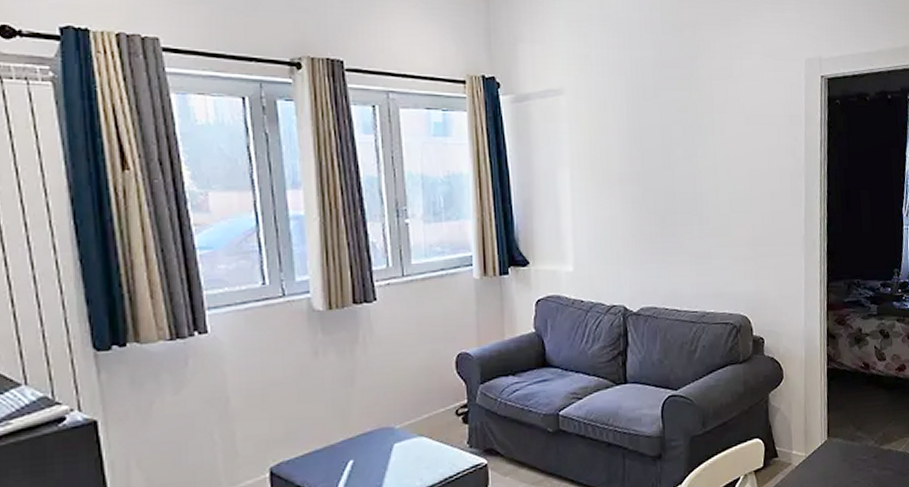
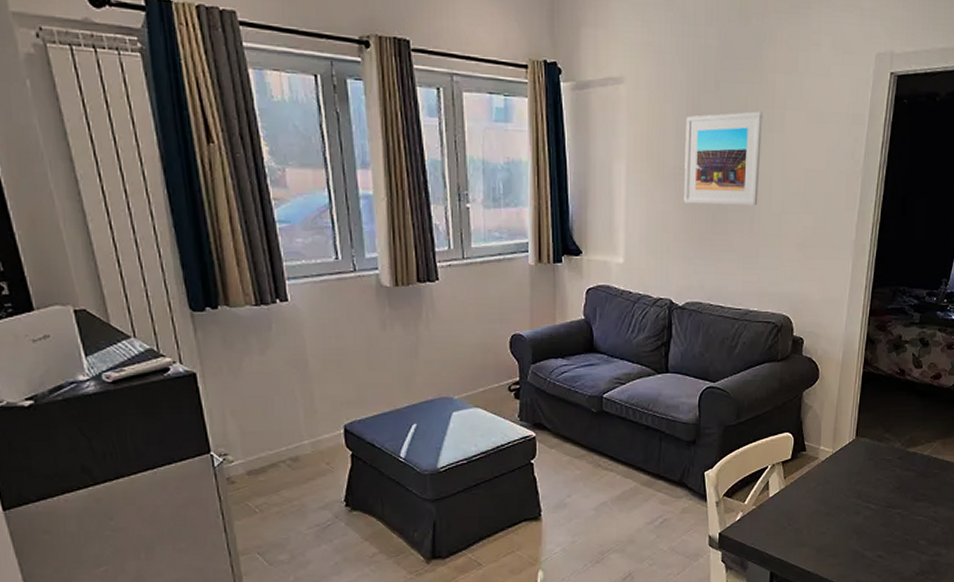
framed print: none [627,116,706,208] -> present [684,111,764,206]

